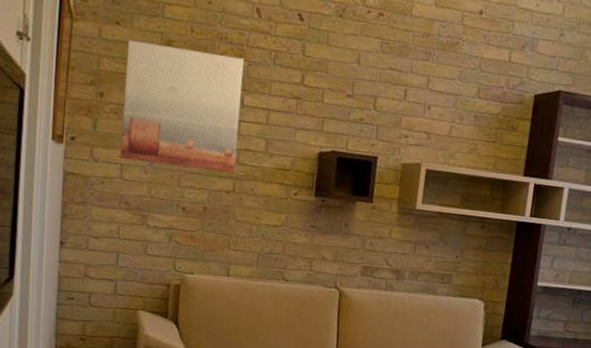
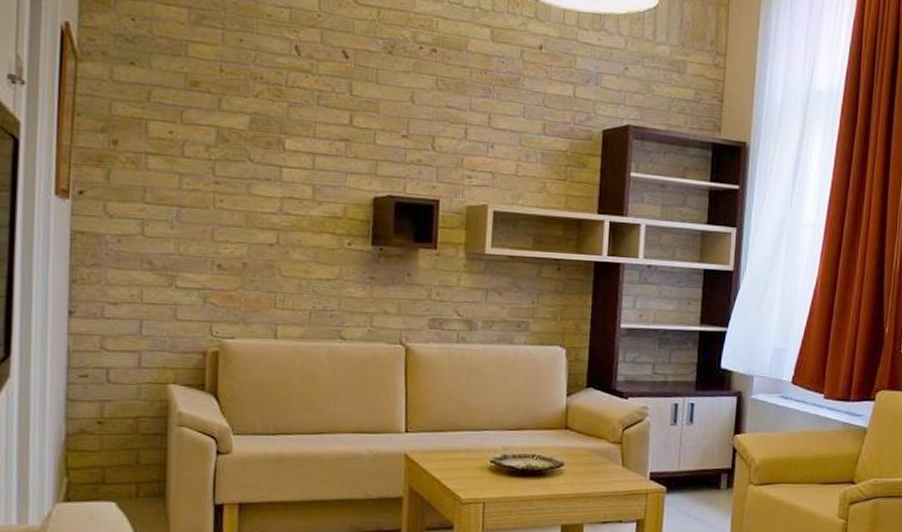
wall art: present [120,39,245,173] -> none [140,81,284,223]

